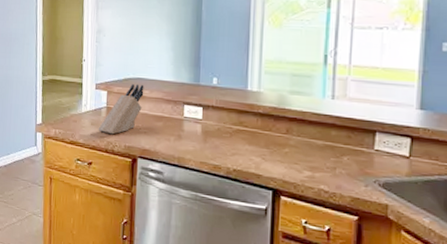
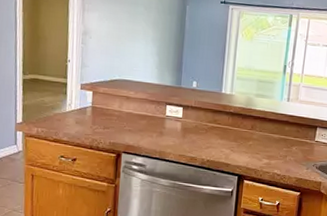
knife block: present [98,83,144,135] -> none [83,85,130,132]

